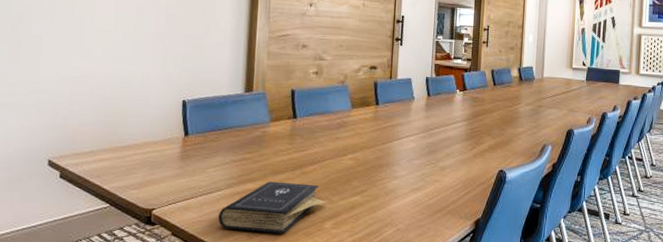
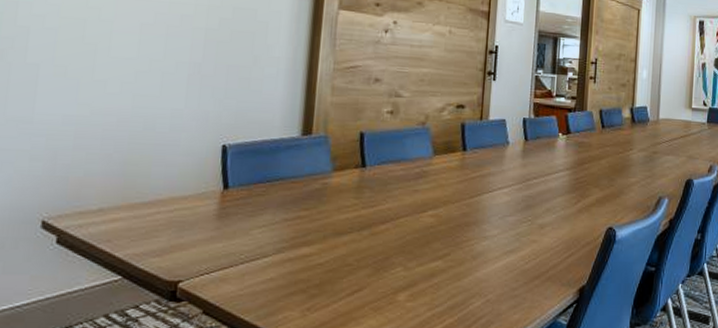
book: present [218,181,326,233] -> none [264,244,399,309]

